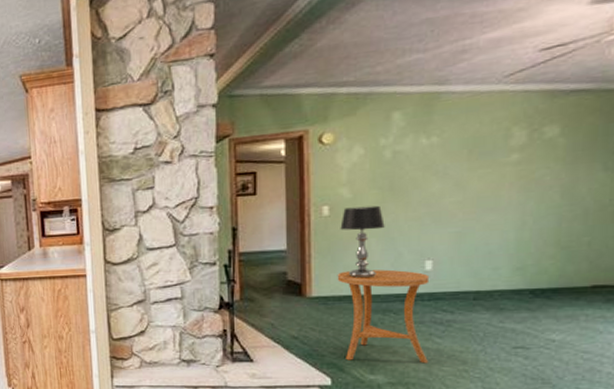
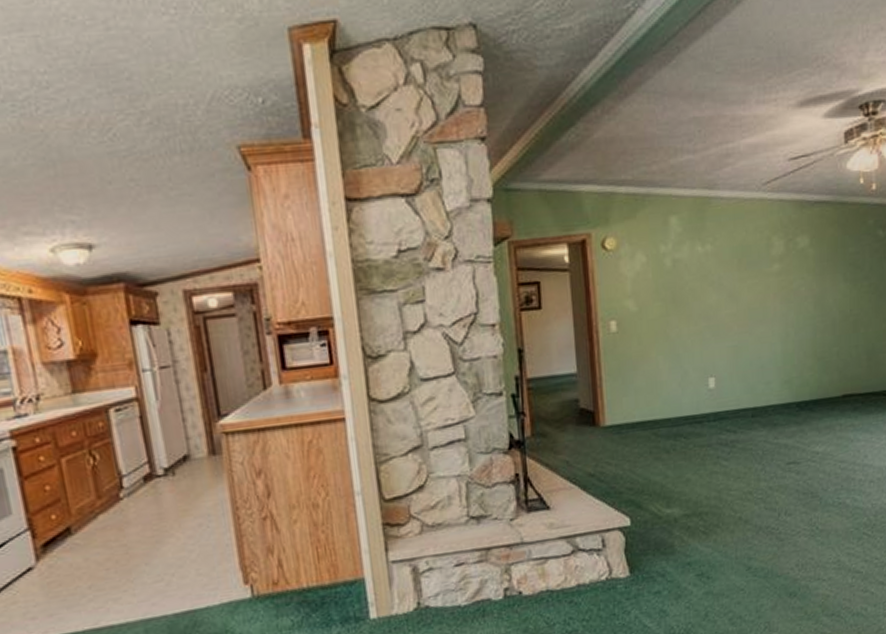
side table: present [337,269,430,364] -> none [629,389,717,495]
table lamp: present [340,205,385,279] -> none [628,319,670,402]

